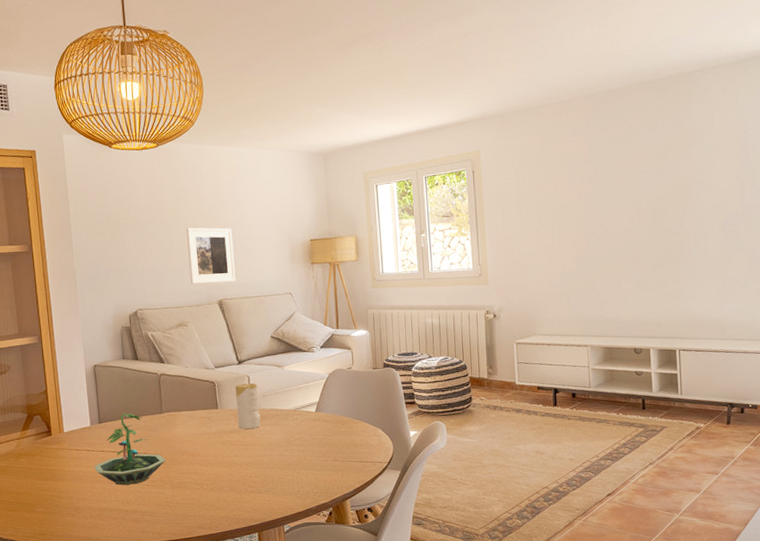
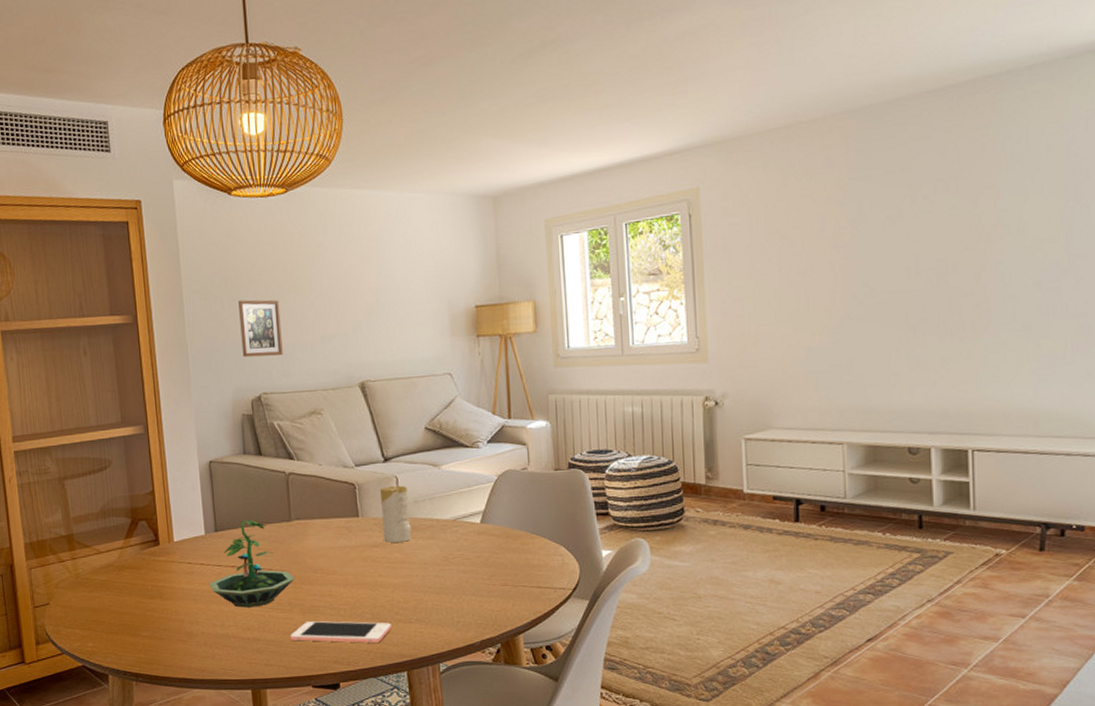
picture frame: none [118,233,155,280] -> present [238,300,283,358]
cell phone: none [162,493,245,511] -> present [290,620,391,643]
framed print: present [186,227,236,284] -> none [321,291,382,362]

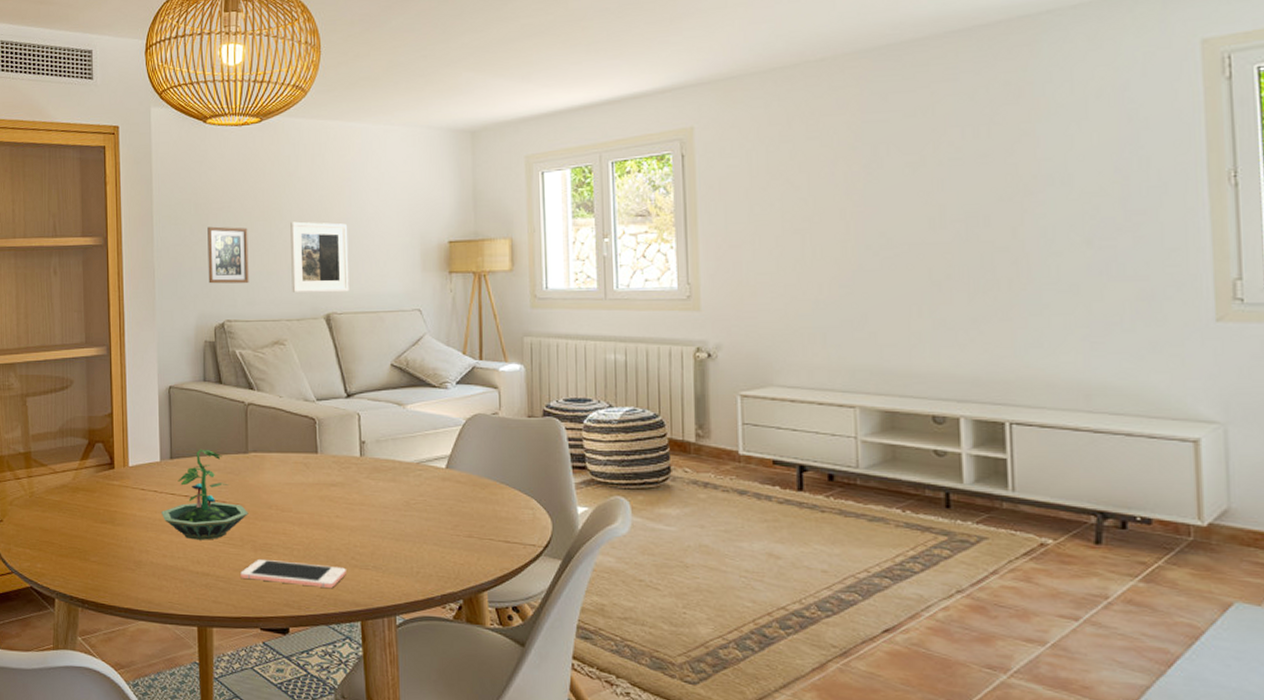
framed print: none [321,291,382,362] -> present [290,221,349,293]
candle: present [380,485,412,543] -> none [341,423,372,483]

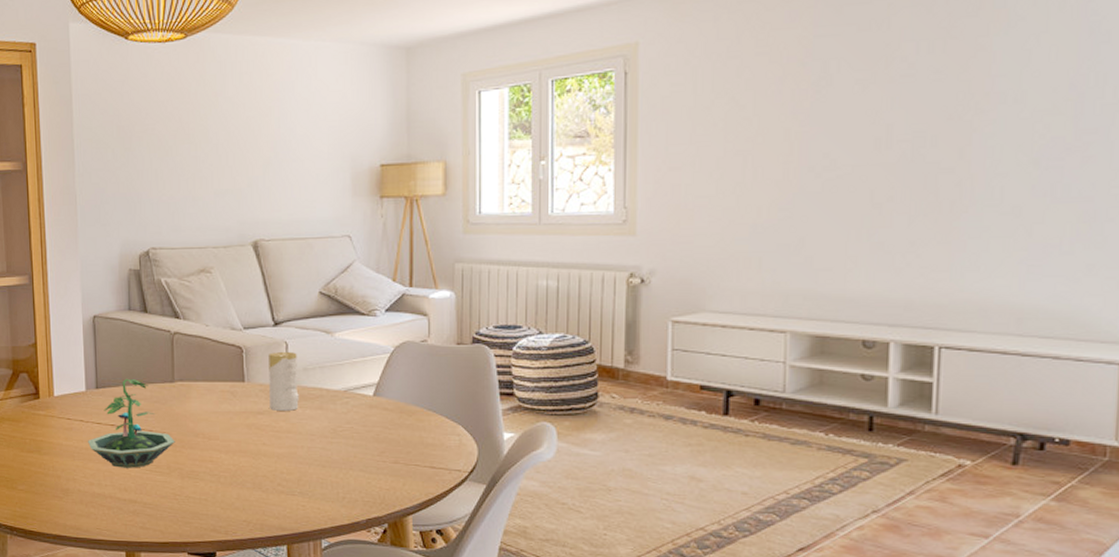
picture frame: present [207,226,249,284] -> none [130,150,174,210]
cell phone: present [240,558,346,588] -> none [168,486,273,513]
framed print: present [290,221,349,293] -> none [217,144,278,219]
candle: none [341,423,372,483] -> present [269,351,299,411]

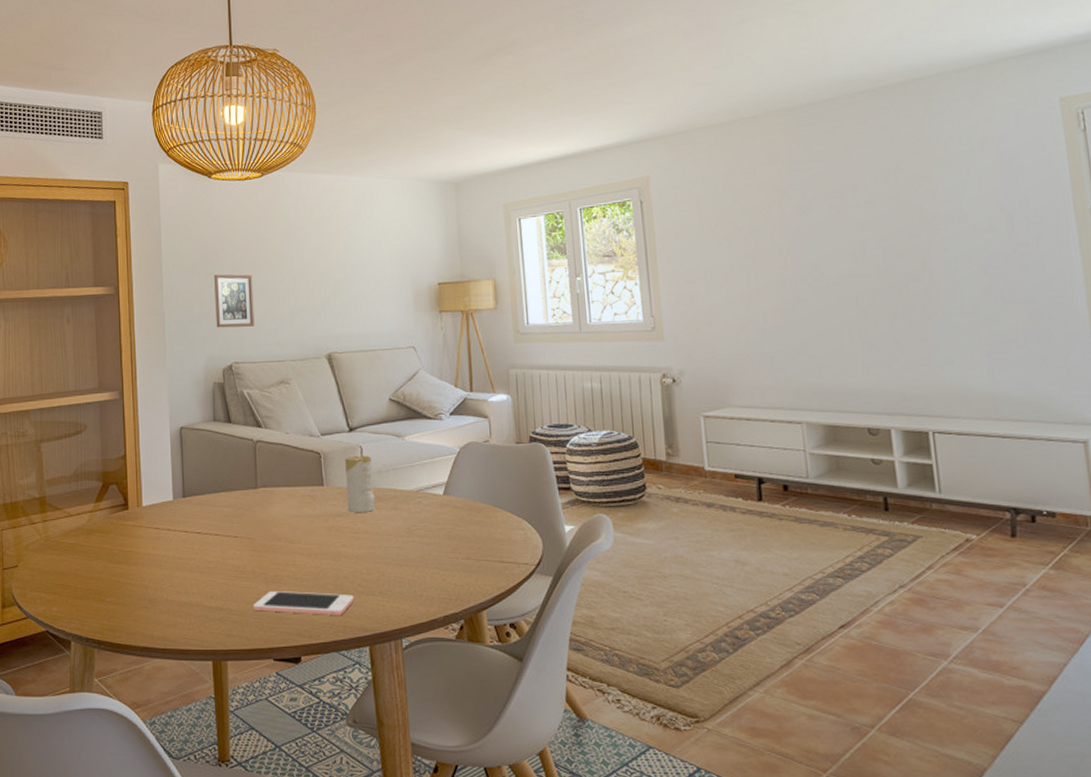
terrarium: present [88,378,175,468] -> none [175,486,259,575]
picture frame: none [130,150,174,210] -> present [214,274,255,328]
cell phone: none [168,486,273,513] -> present [253,590,354,615]

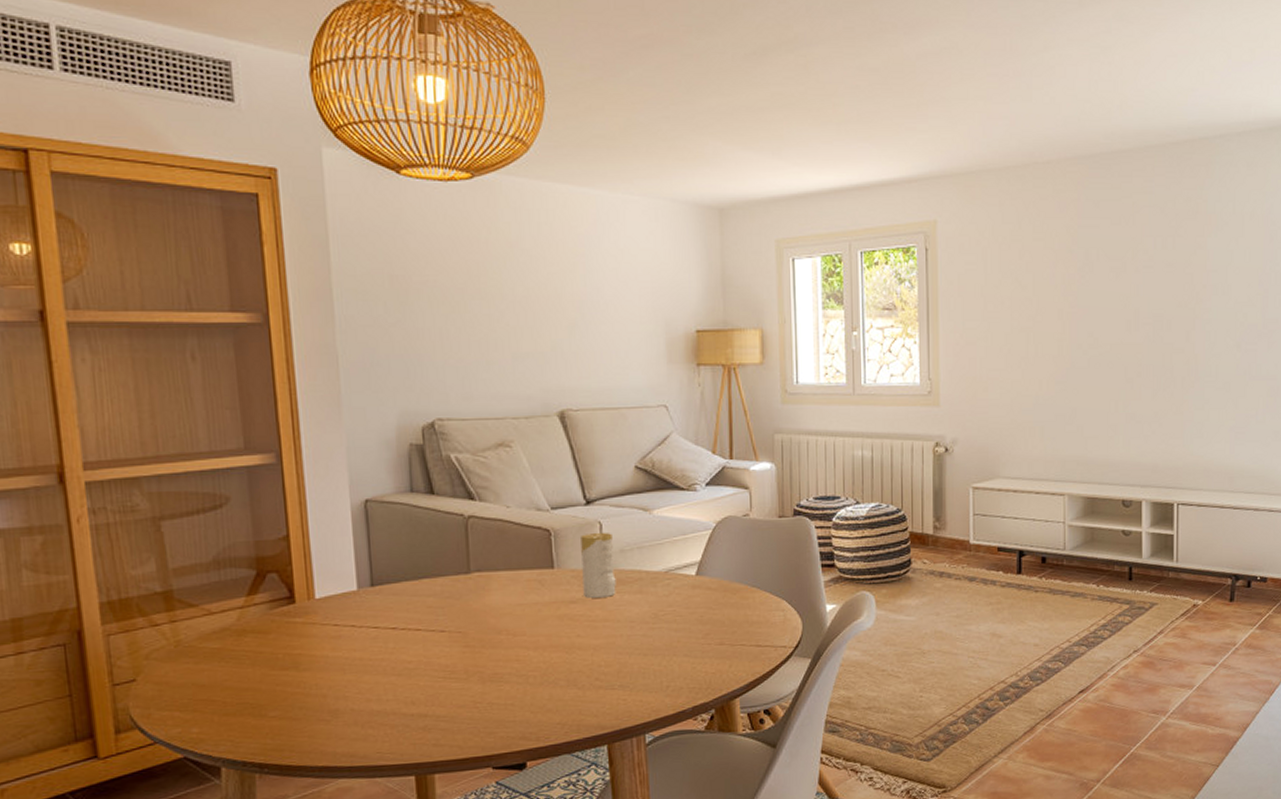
picture frame: present [214,274,255,328] -> none [407,304,464,375]
cell phone: present [253,590,354,615] -> none [466,690,590,715]

